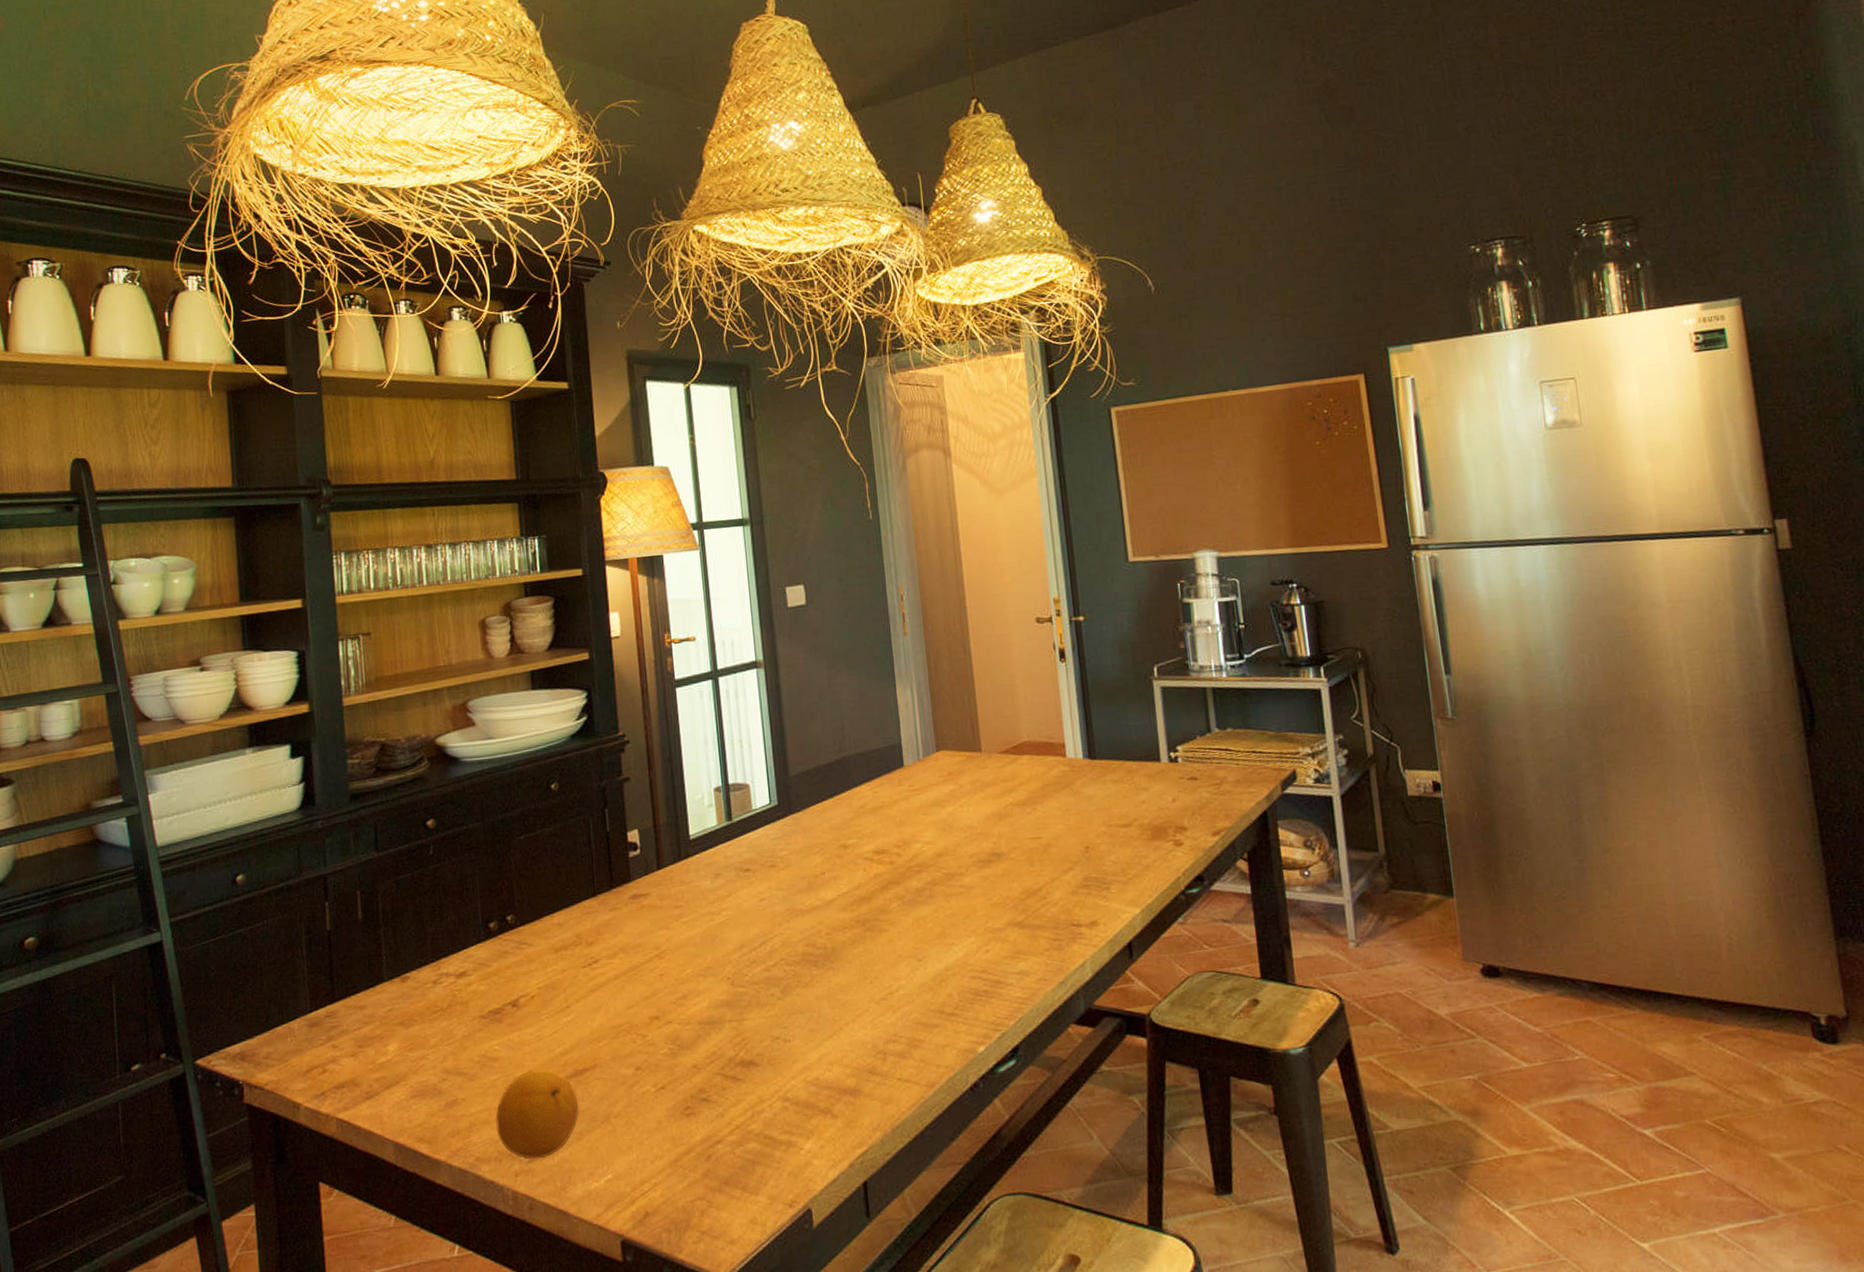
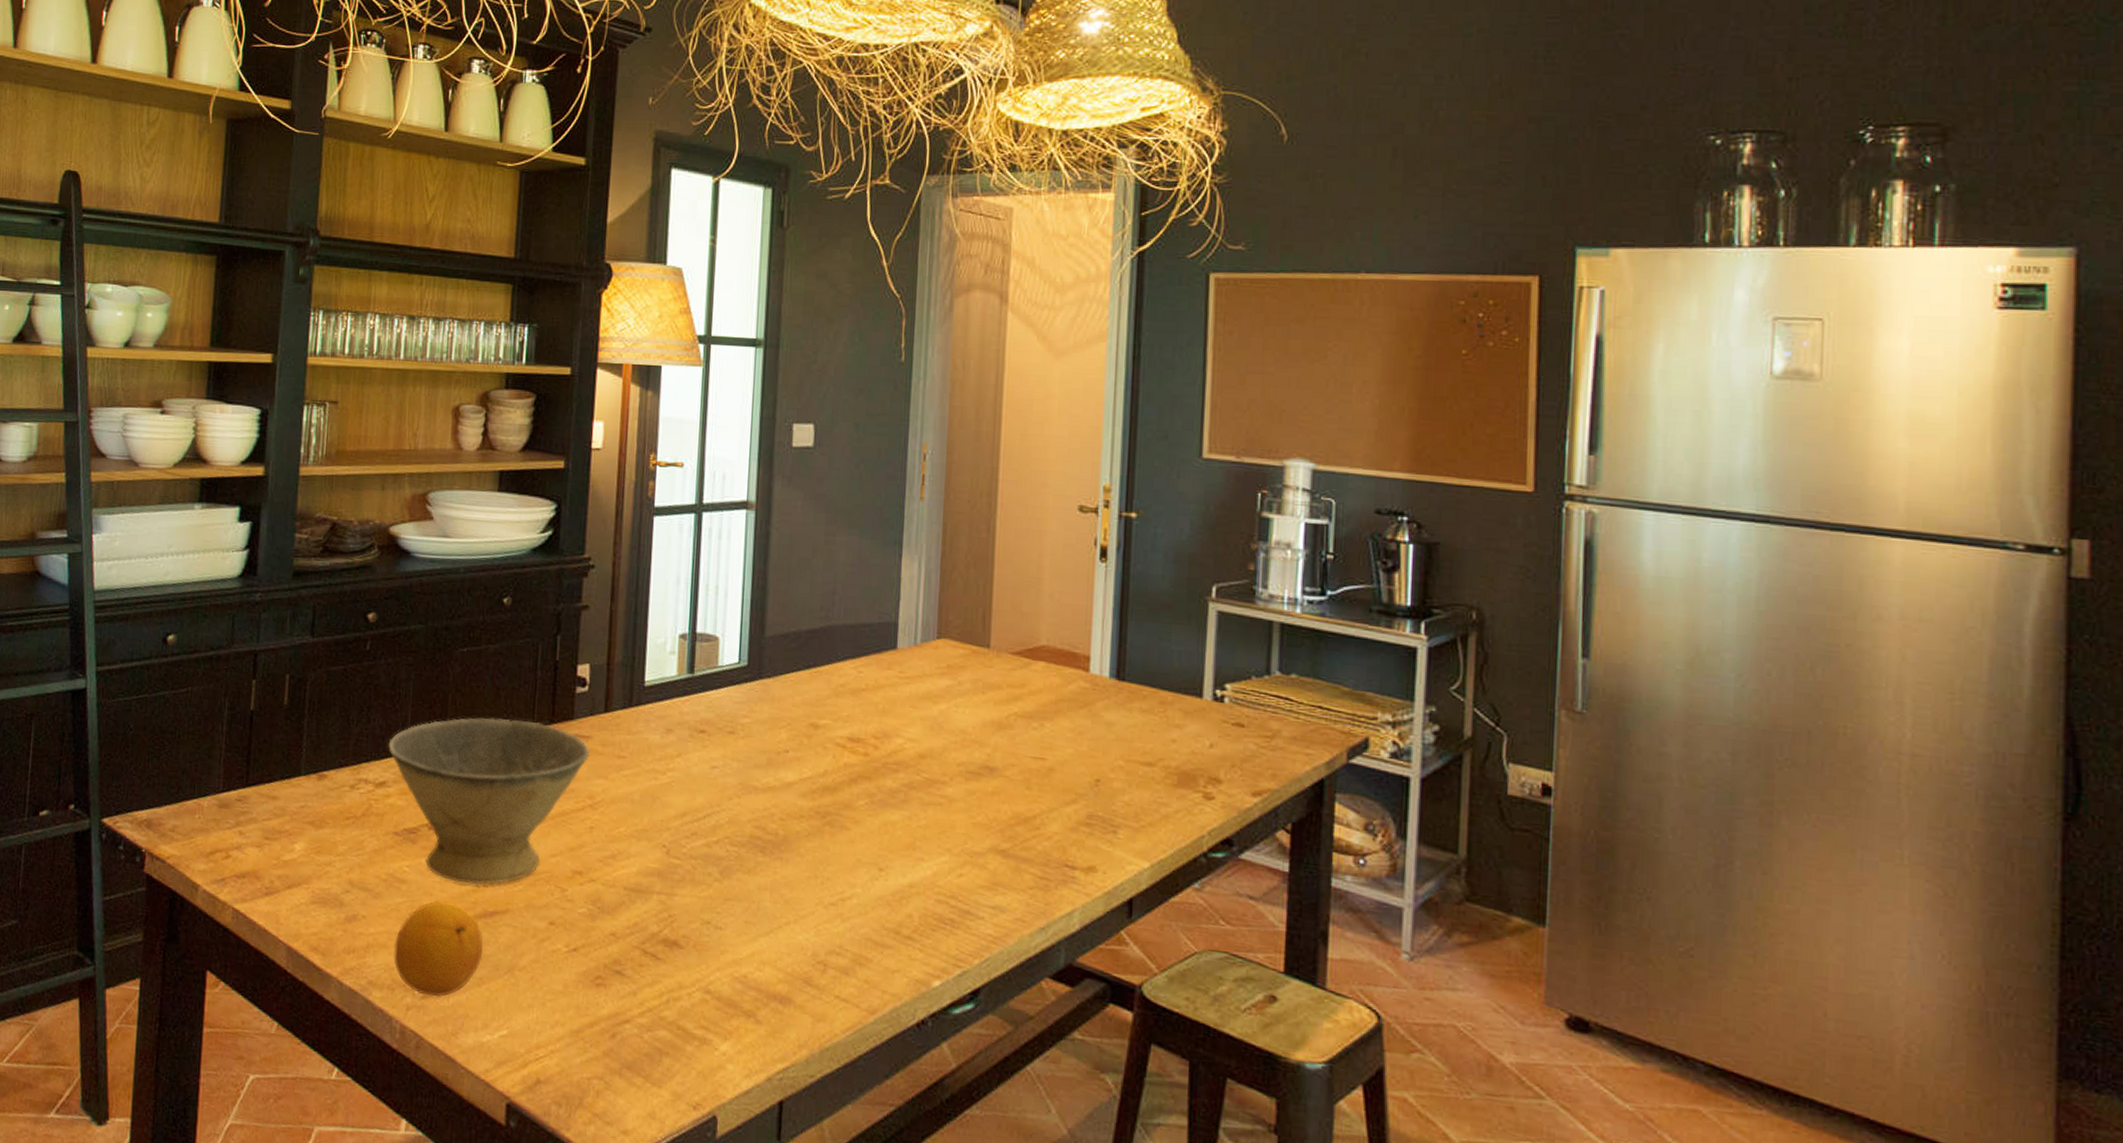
bowl: none [463,890,650,1050] -> present [388,717,589,885]

